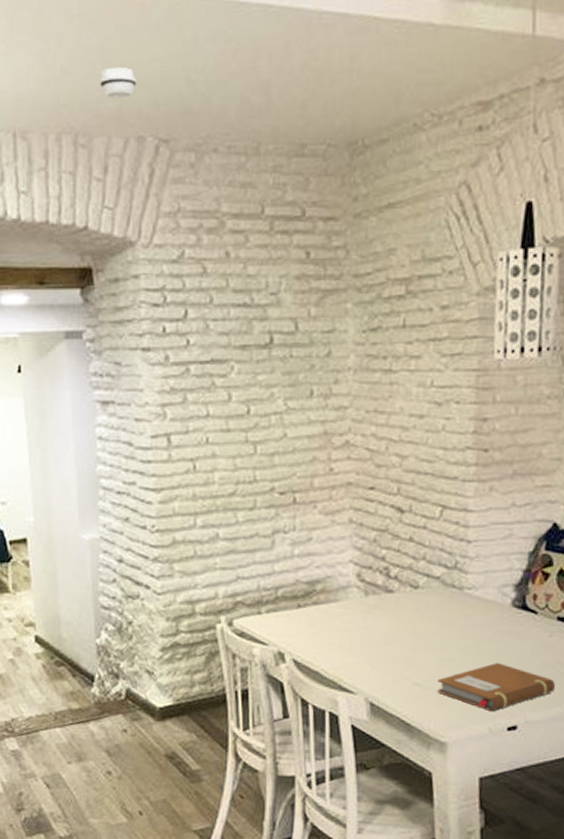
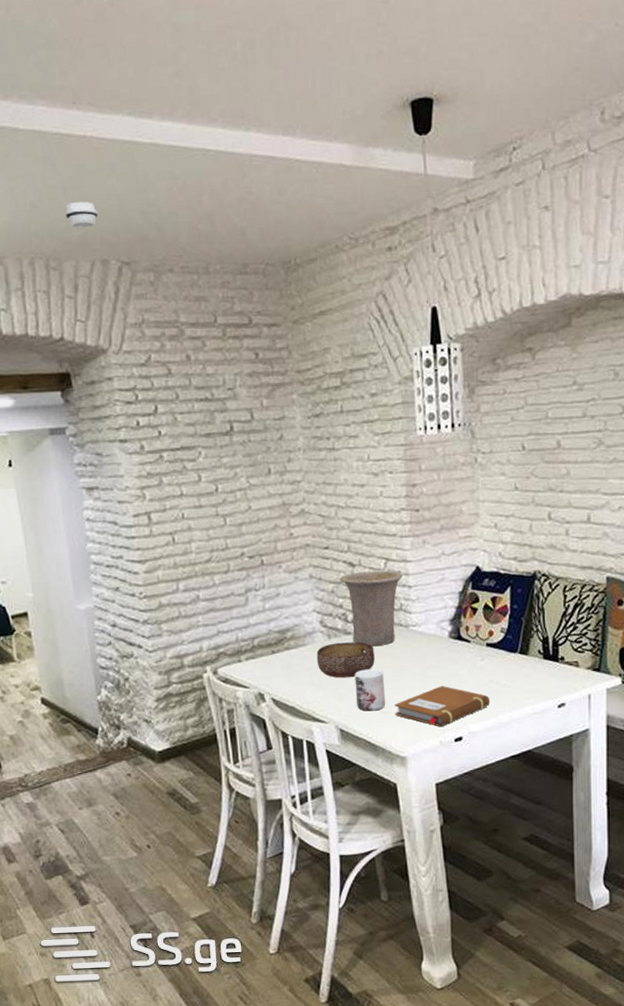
bowl: none [349,601,419,644] -> present [316,642,375,678]
vase: none [384,519,462,609] -> present [340,570,403,646]
mug: none [392,635,428,685] -> present [354,669,386,711]

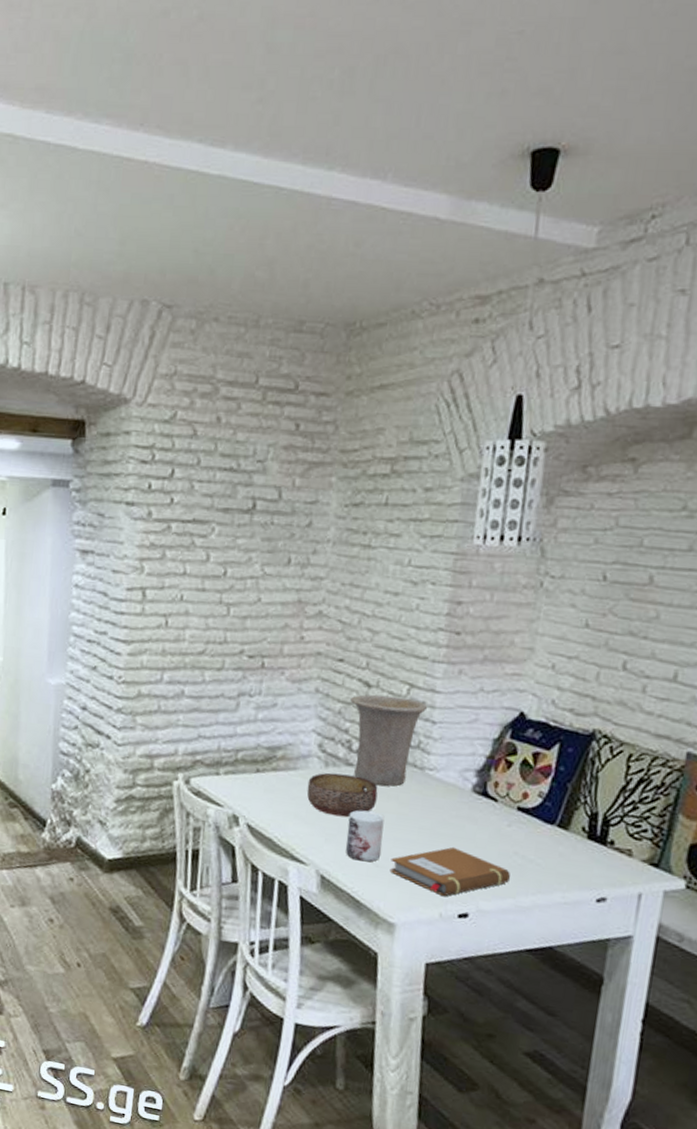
smoke detector: present [64,201,99,229] -> none [110,232,147,264]

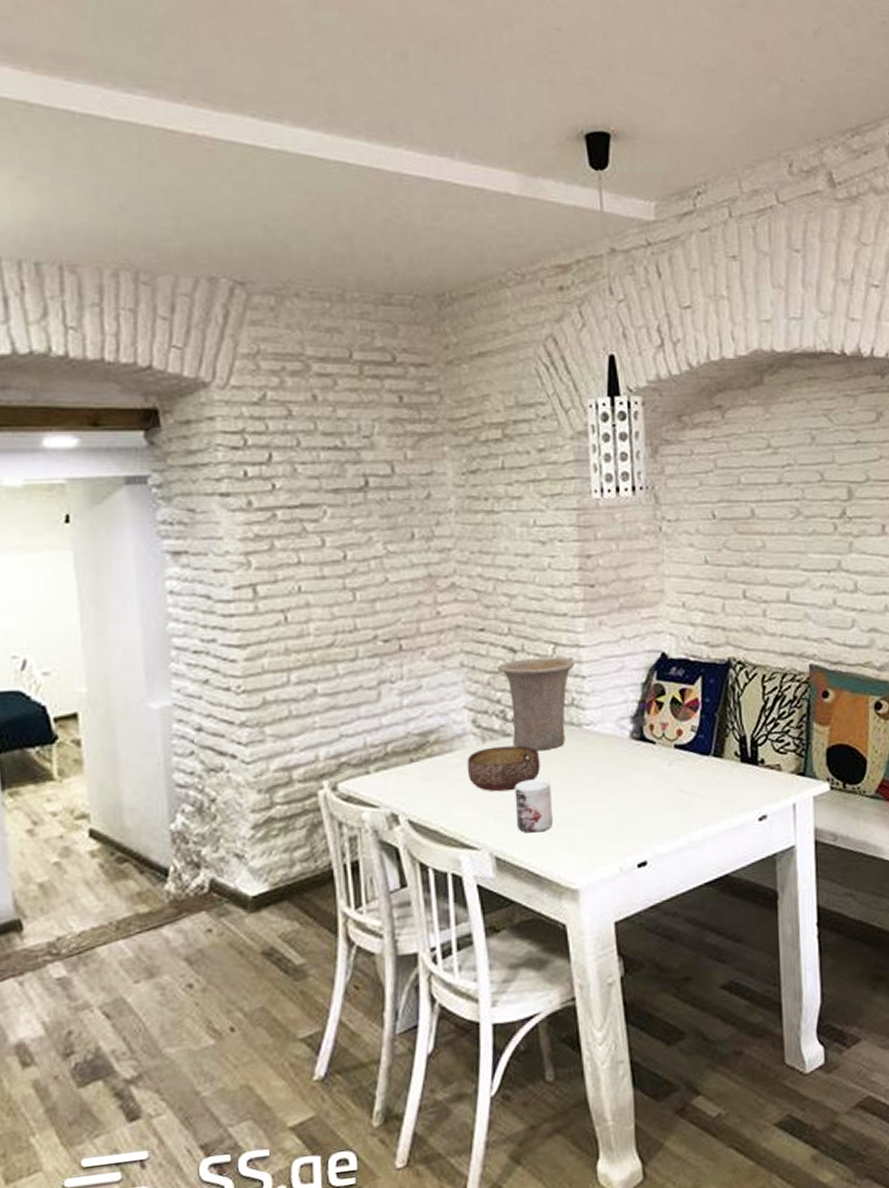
notebook: present [389,846,511,897] -> none [564,797,680,850]

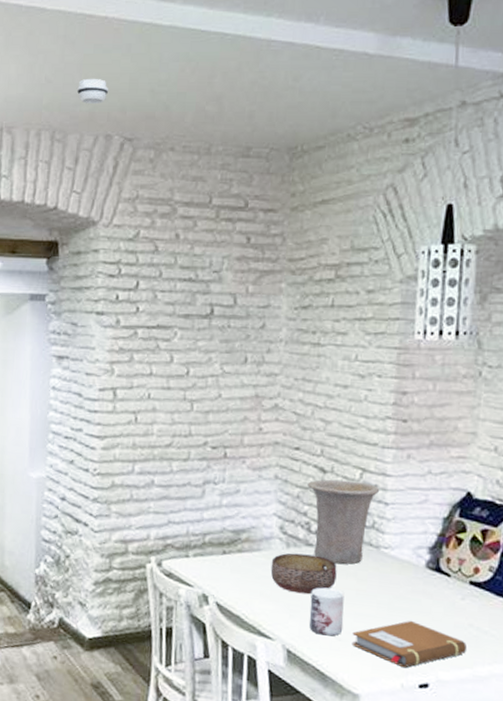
smoke detector: none [163,207,208,240] -> present [76,78,109,105]
notebook: none [564,797,680,850] -> present [351,620,468,668]

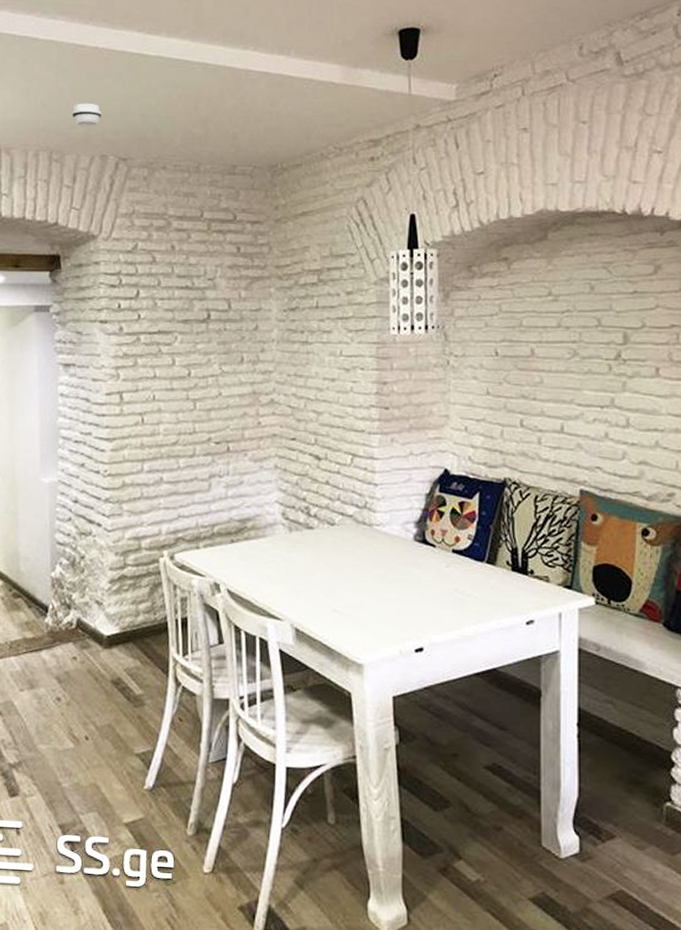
bowl: present [270,553,337,595] -> none [276,536,336,575]
vase: present [307,479,380,564] -> none [305,465,369,543]
mug: present [309,587,344,636] -> none [313,566,345,612]
notebook: present [351,620,468,668] -> none [353,590,455,635]

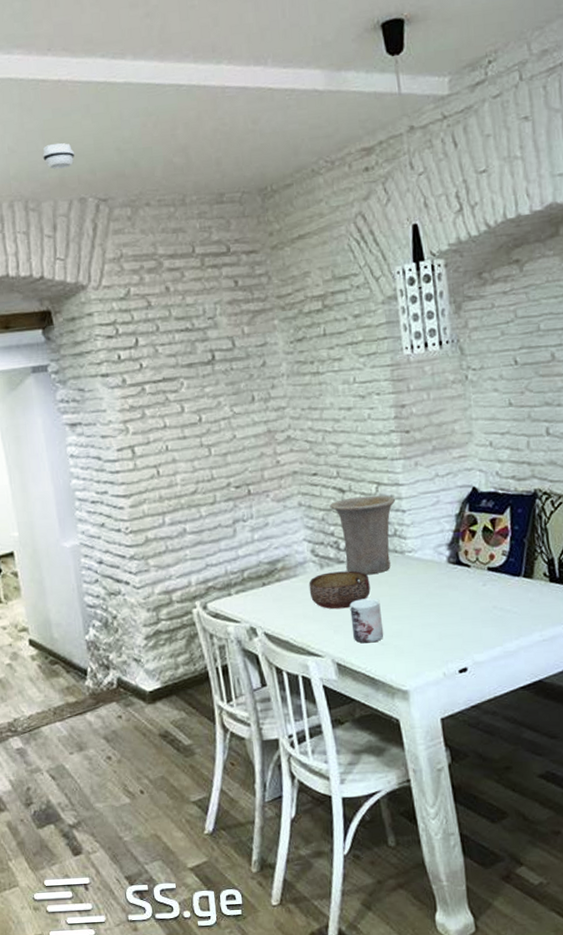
bowl: none [276,536,336,575] -> present [308,570,371,609]
vase: none [305,465,369,543] -> present [330,495,396,574]
mug: none [313,566,345,612] -> present [349,598,384,644]

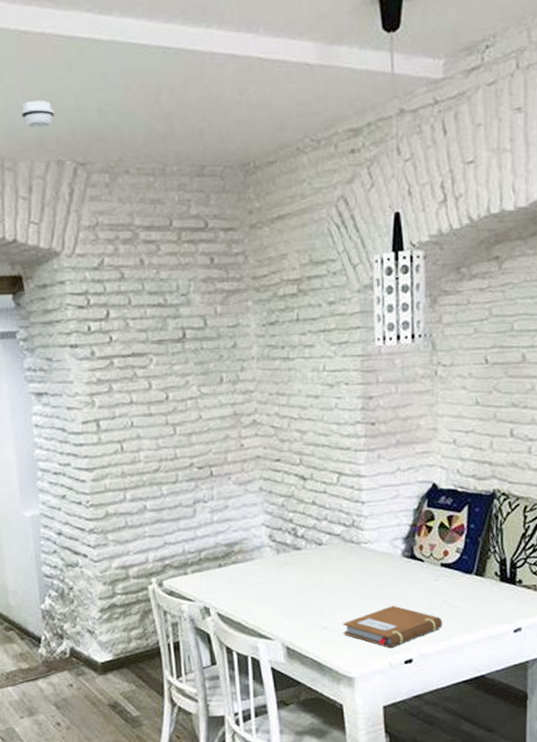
bowl: present [308,570,371,609] -> none [264,558,324,595]
vase: present [330,495,396,574] -> none [290,485,356,562]
mug: present [349,598,384,644] -> none [303,586,334,629]
notebook: none [393,613,495,658] -> present [343,605,443,648]

